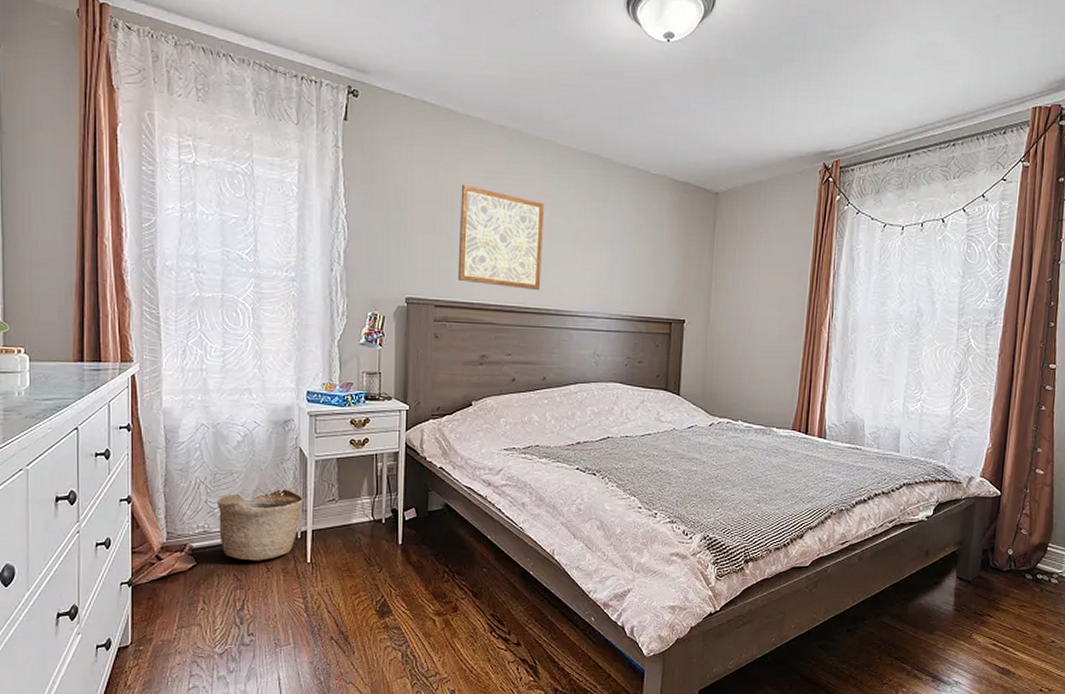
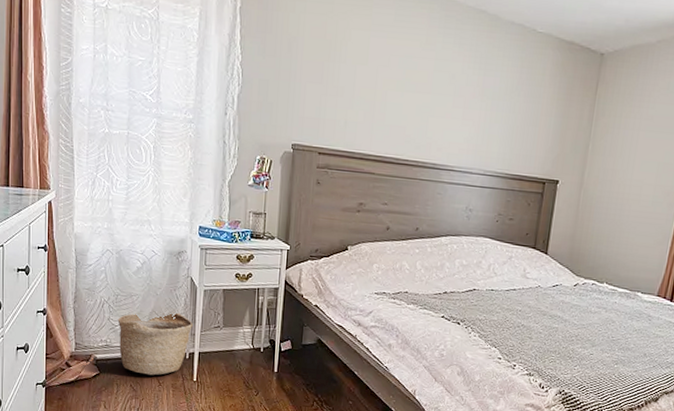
wall art: present [457,184,545,291] -> none [341,35,429,144]

